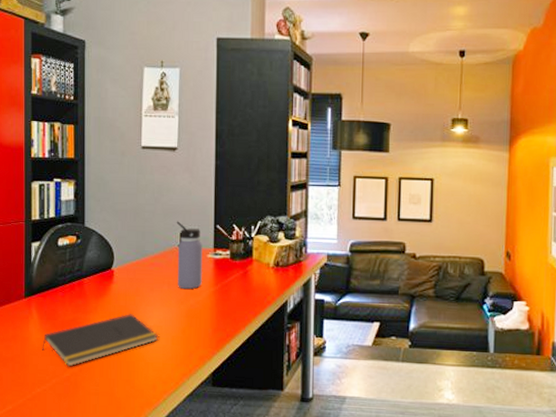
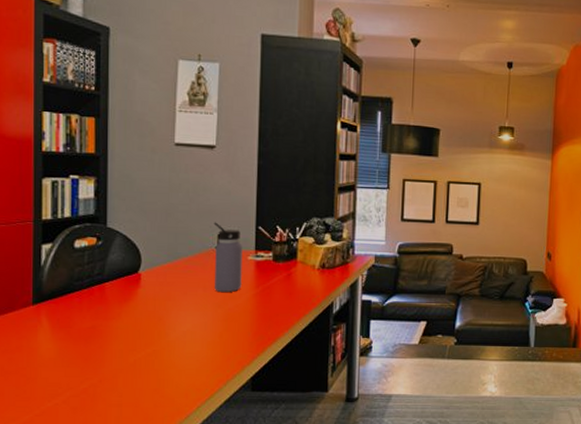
notepad: present [42,314,158,367] -> none [54,319,191,378]

